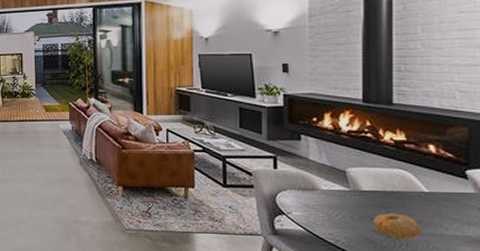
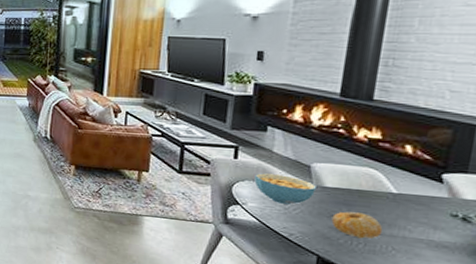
cereal bowl: none [296,181,354,211] -> present [254,173,316,204]

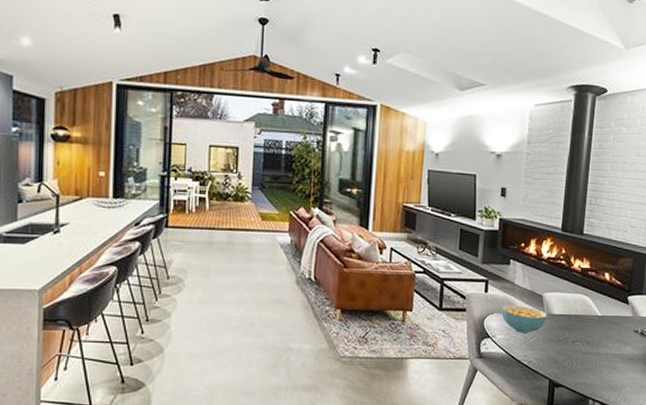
fruit: present [331,211,383,239] -> none [558,336,593,359]

